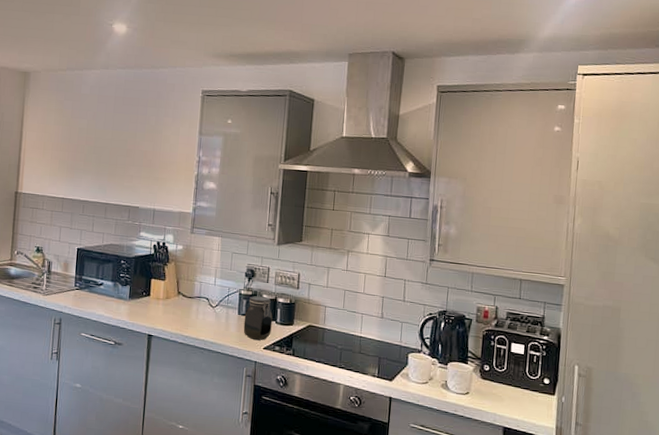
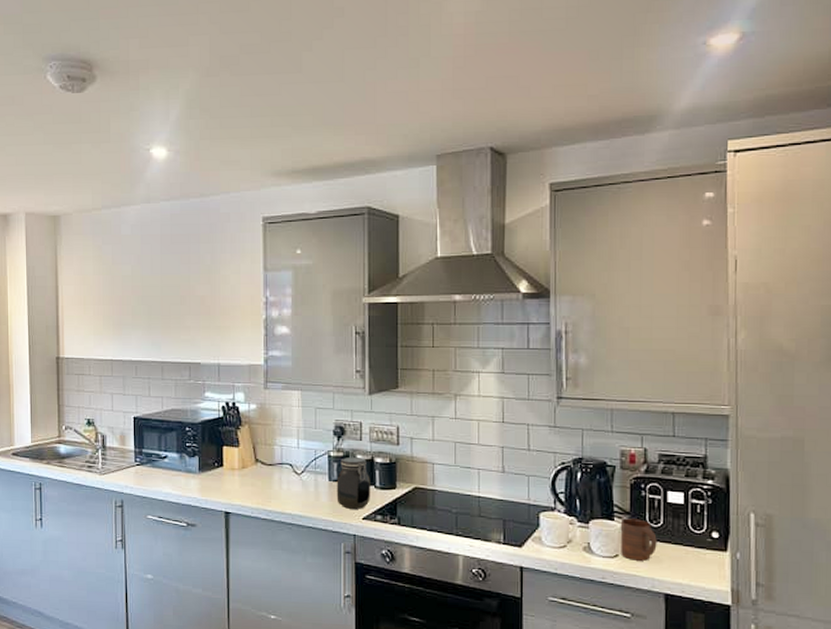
cup: none [470,363,501,399] -> present [620,518,657,561]

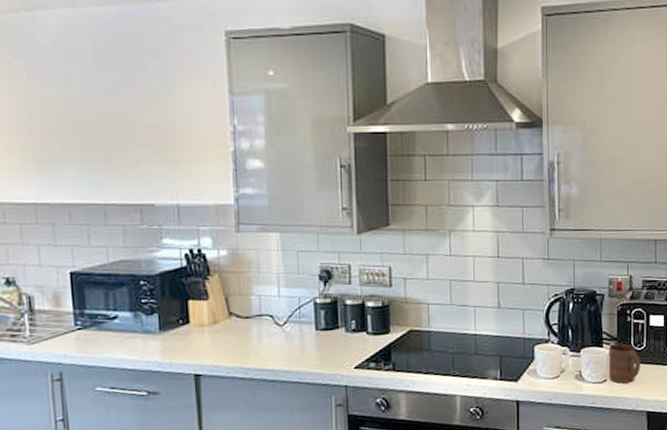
jar: present [336,457,370,509] -> none [324,303,362,359]

